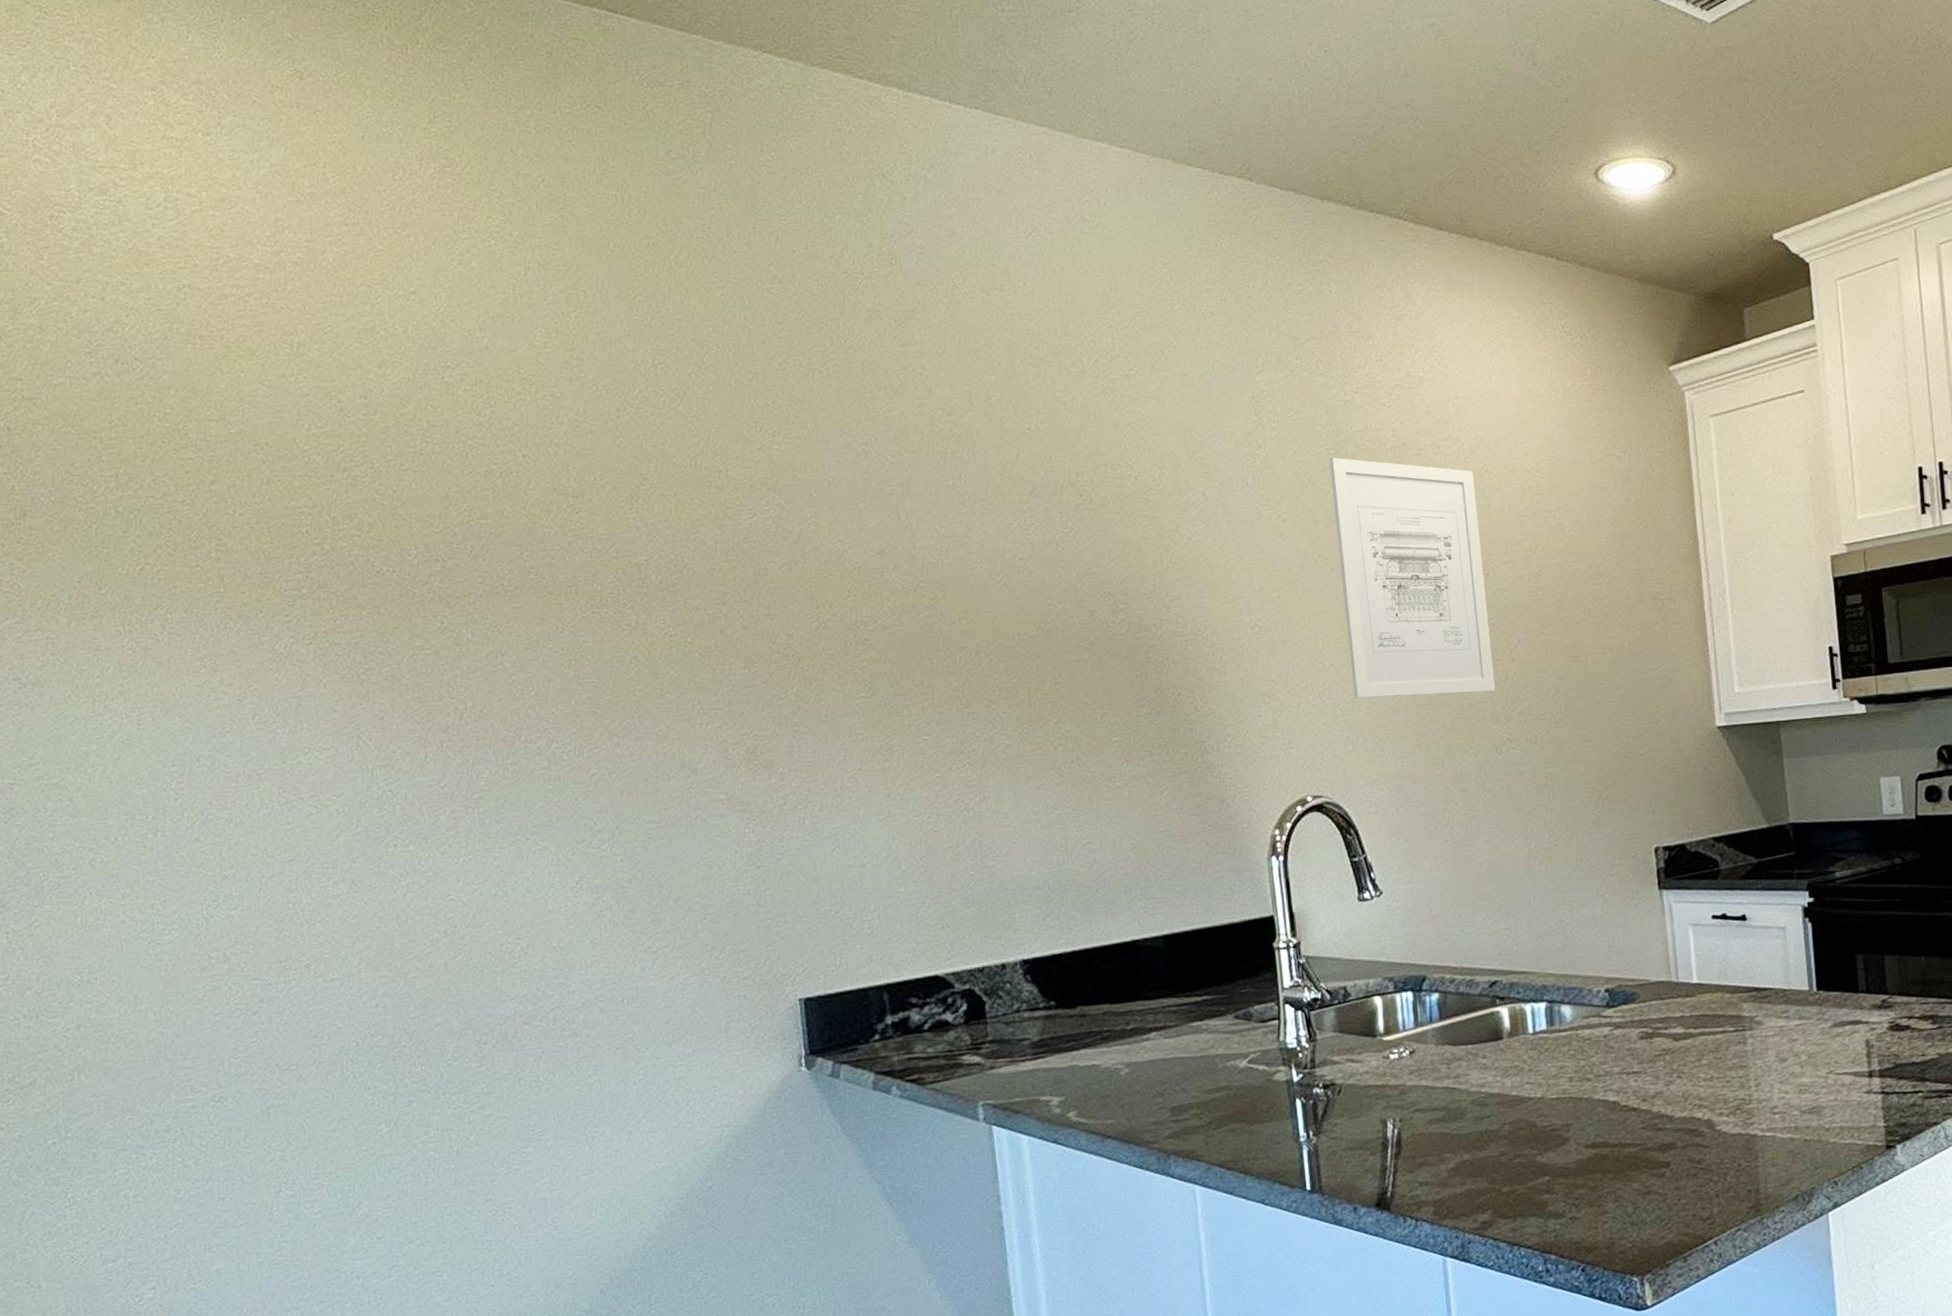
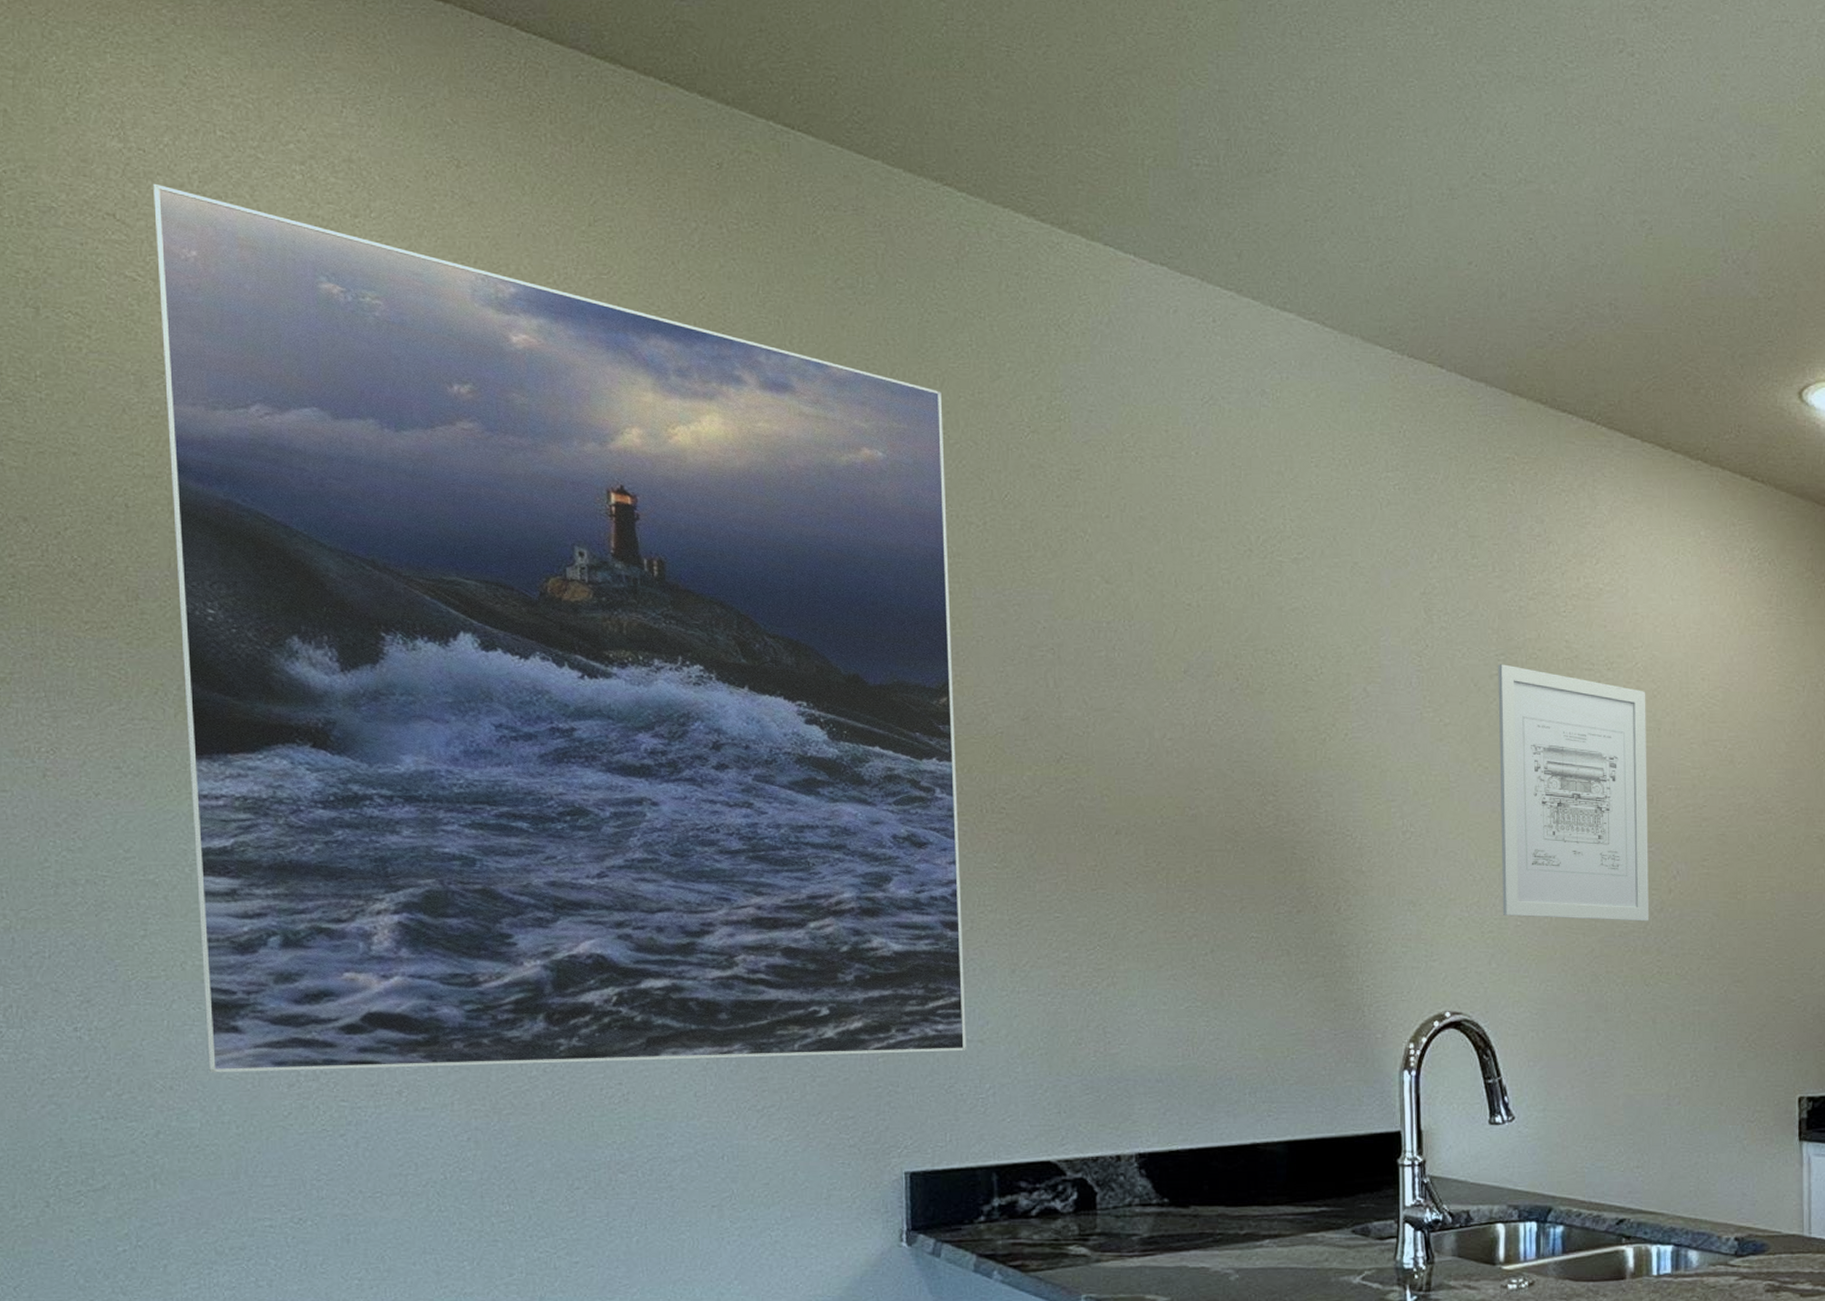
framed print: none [14,121,849,964] -> present [153,183,966,1073]

